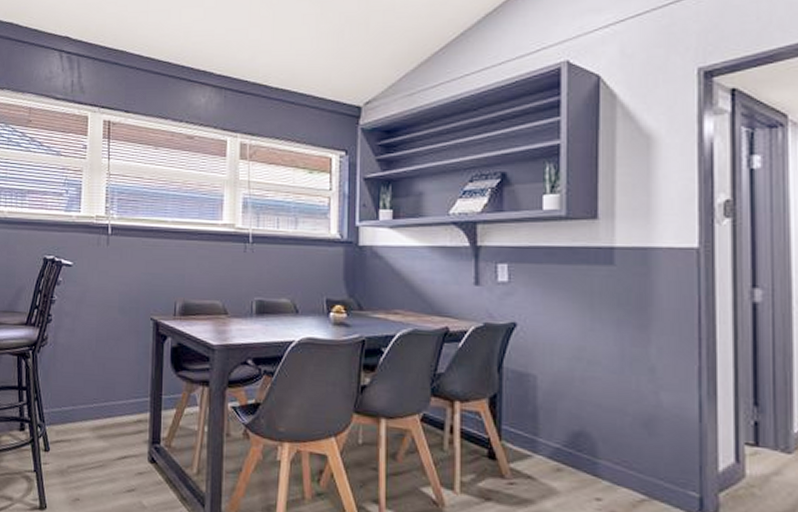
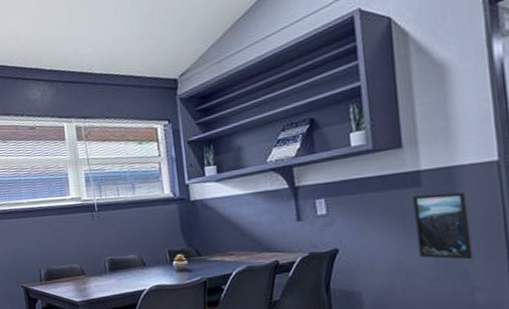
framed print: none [604,274,661,355] -> present [413,192,473,260]

